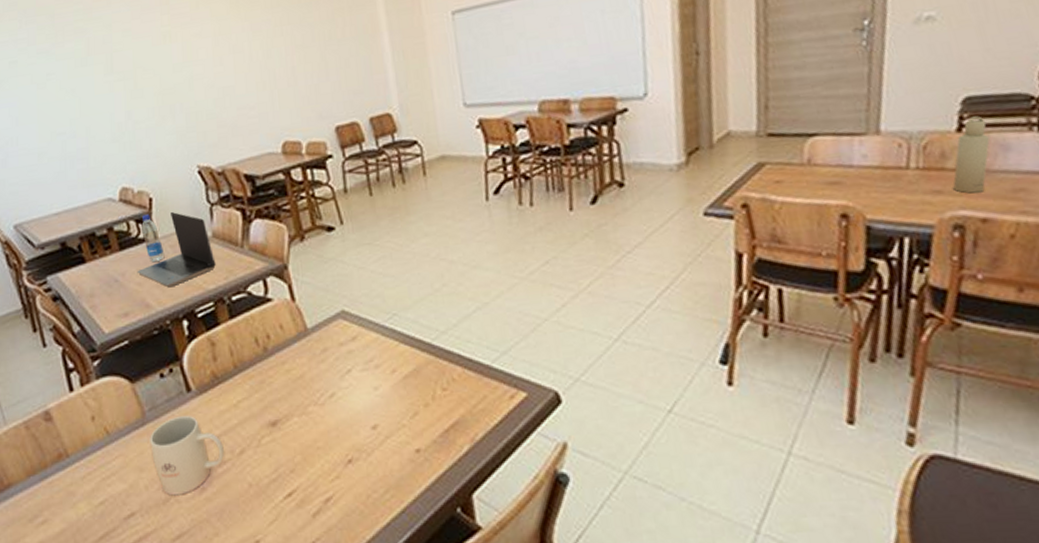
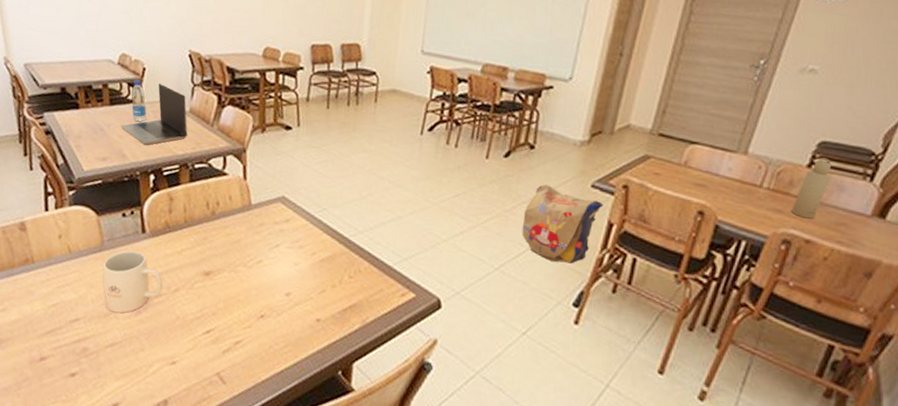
backpack: none [632,225,725,316] -> present [522,184,604,264]

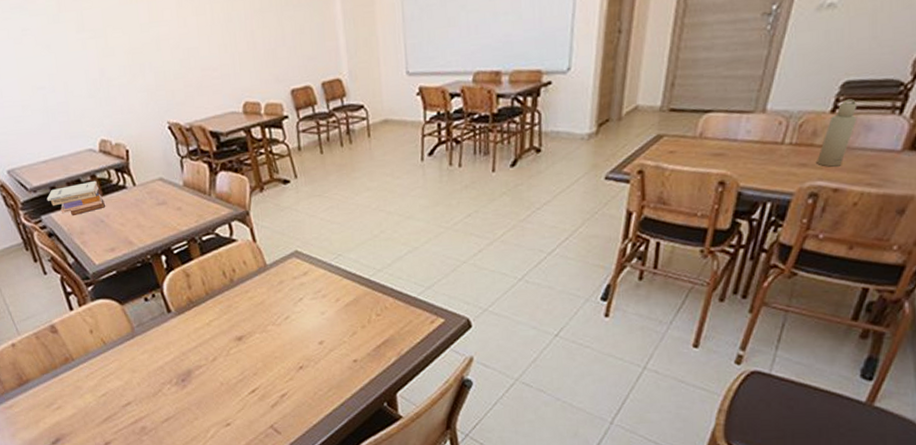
books: none [54,89,109,119] -> present [46,180,105,215]
mug: present [102,250,163,314] -> none [139,330,201,391]
laptop computer: present [120,84,188,145] -> none [119,163,187,227]
bottle: present [131,80,147,123] -> none [121,164,143,207]
backpack: present [522,184,604,264] -> none [539,186,620,261]

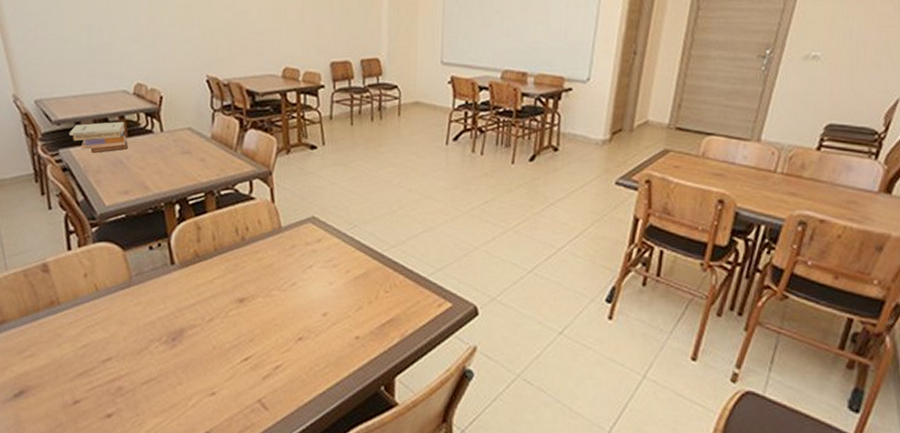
bottle: present [817,99,858,167] -> none [805,140,840,199]

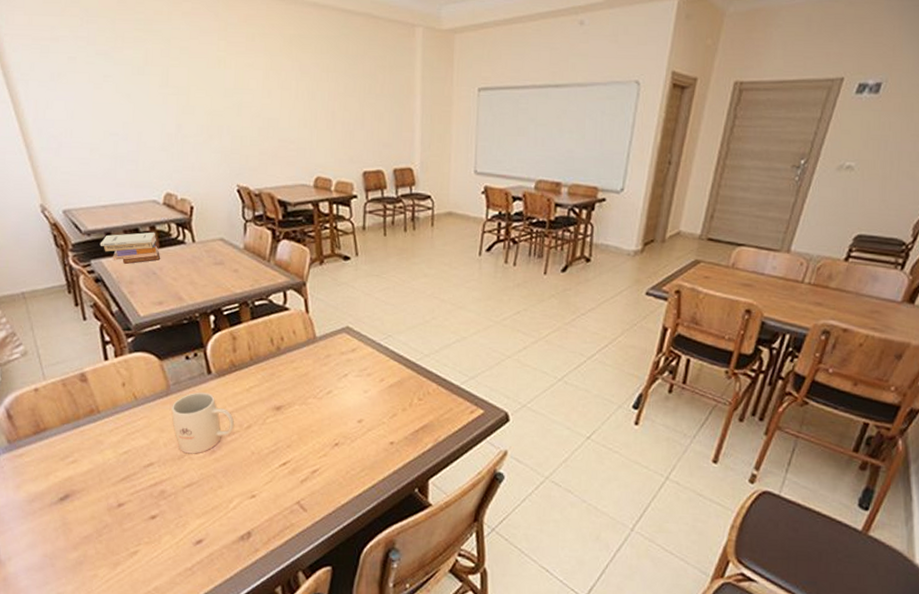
mug: none [132,283,197,348] -> present [171,392,235,454]

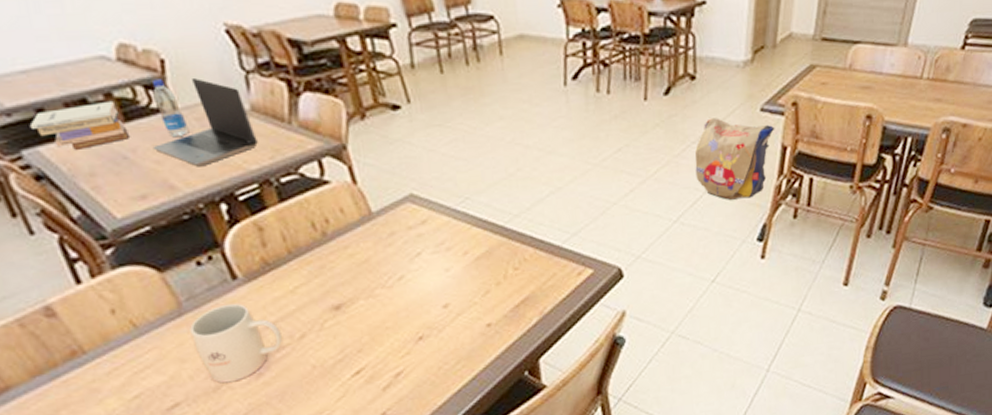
laptop computer: none [173,222,244,285] -> present [152,78,258,166]
bottle: none [181,220,200,263] -> present [153,79,190,138]
backpack: none [582,295,658,369] -> present [695,118,775,200]

